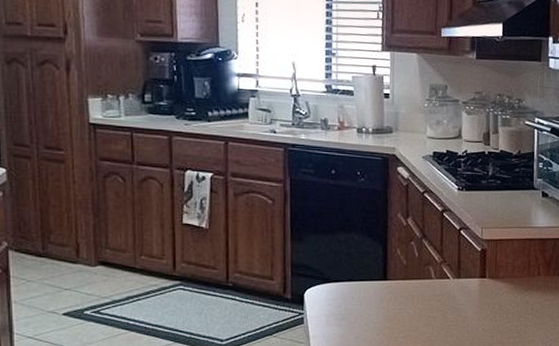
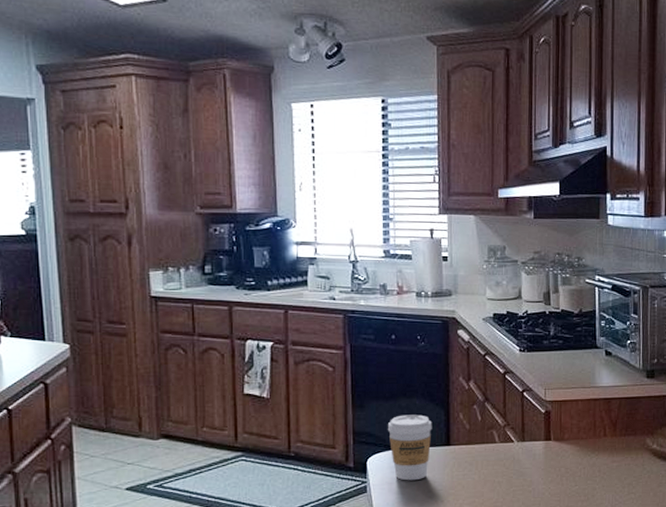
coffee cup: none [325,249,370,314] -> present [387,414,432,481]

